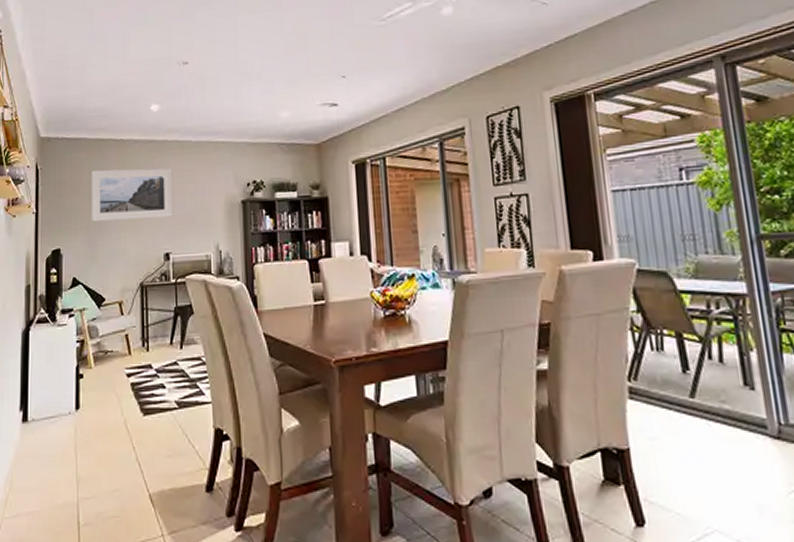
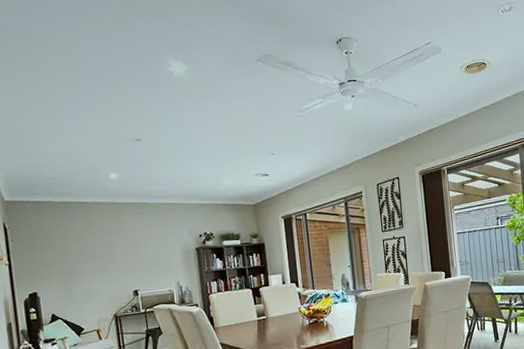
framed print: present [90,168,173,222] -> none [59,224,138,269]

